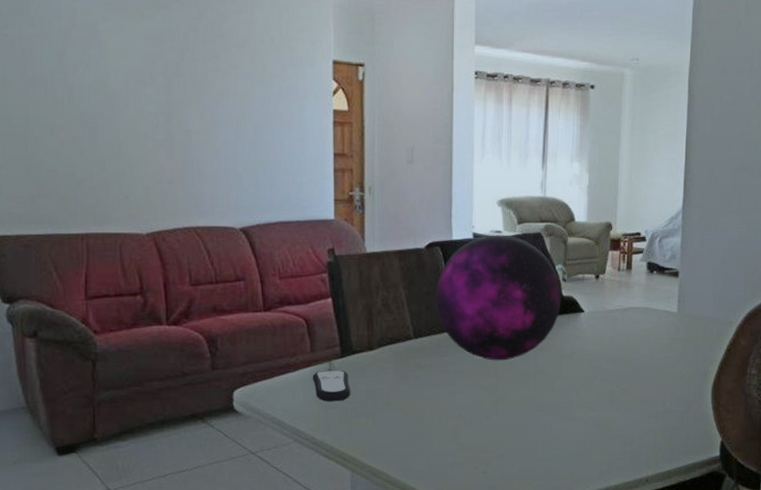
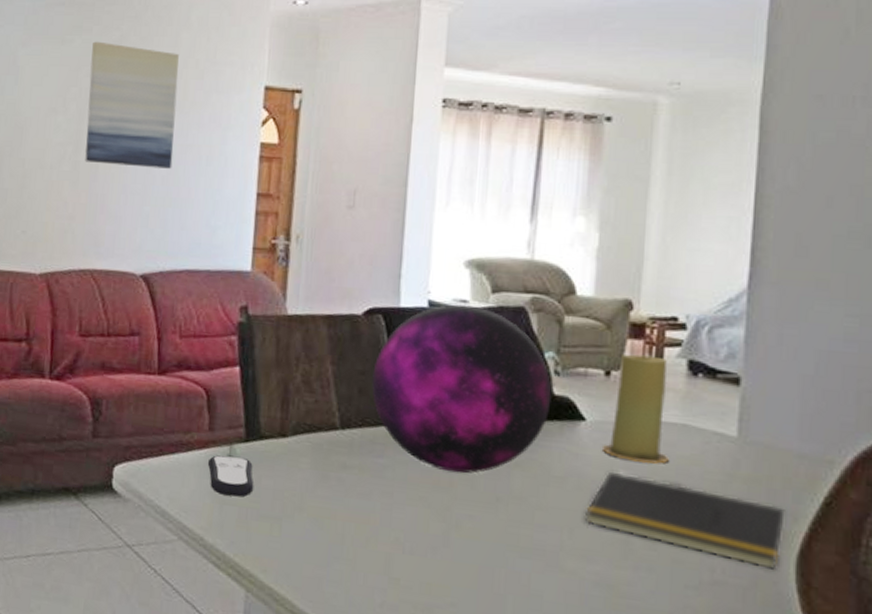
wall art: none [172,17,259,135] -> present [85,41,179,169]
notepad: none [585,346,705,397] -> present [584,471,785,570]
candle: none [596,261,637,338] -> present [603,354,669,464]

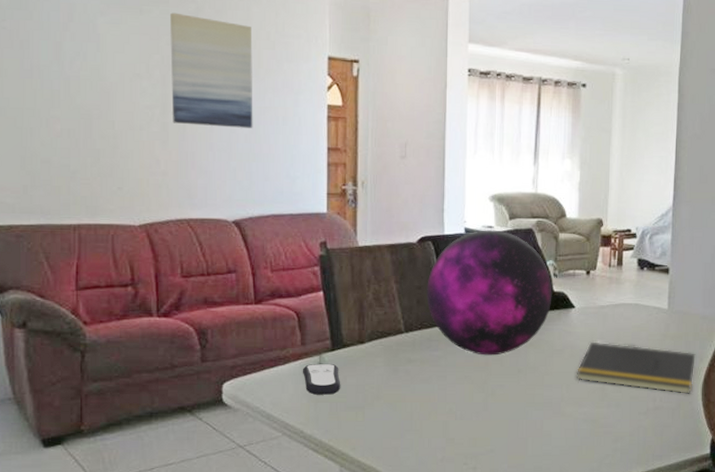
candle: present [603,354,669,464] -> none [586,258,627,334]

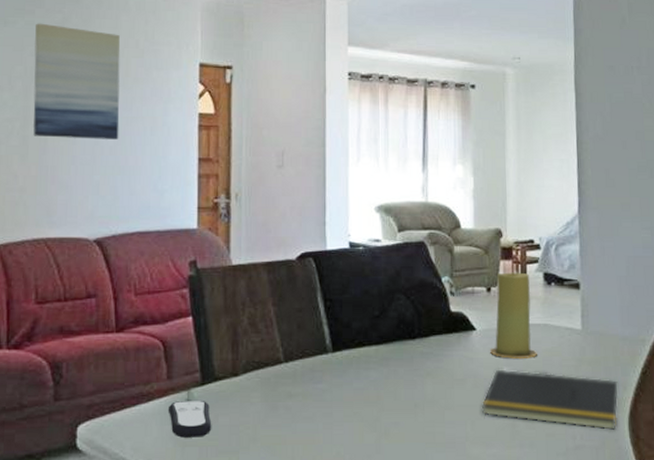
decorative orb: present [427,230,552,356] -> none [308,244,450,388]
candle: none [586,258,627,334] -> present [490,272,537,360]

